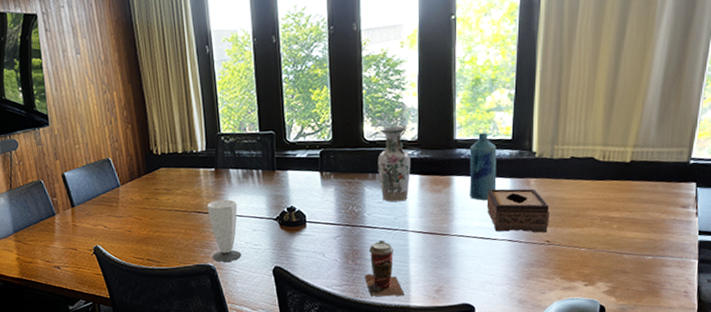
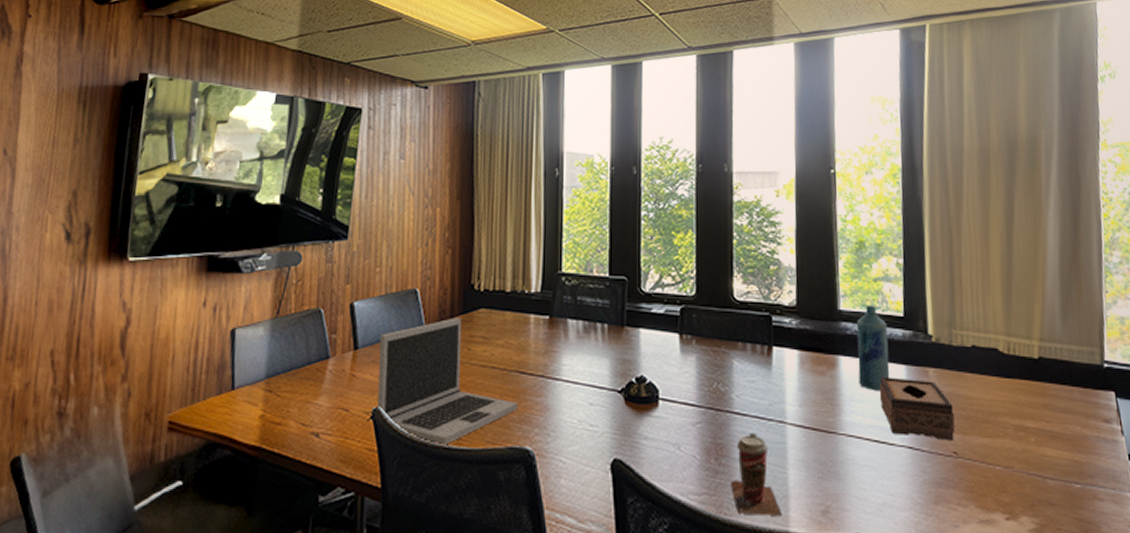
laptop: none [88,176,200,267] -> present [377,317,519,445]
cup: present [206,199,242,262] -> none [532,358,573,446]
vase: present [377,125,411,203] -> none [749,286,789,383]

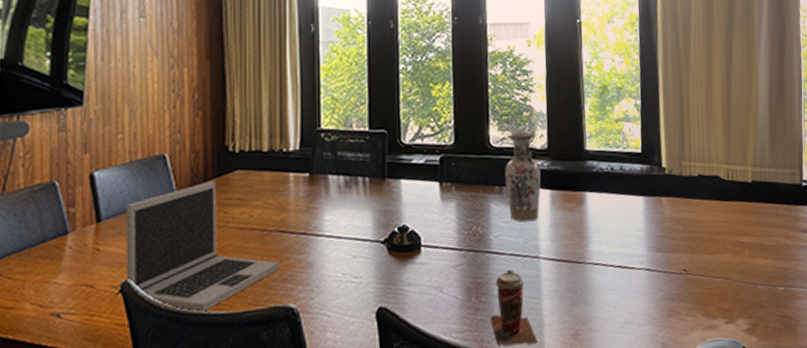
vase: none [749,286,789,383] -> present [504,131,541,222]
bottle: present [856,305,890,392] -> none [600,144,630,222]
tissue box: present [879,376,955,441] -> none [621,207,685,261]

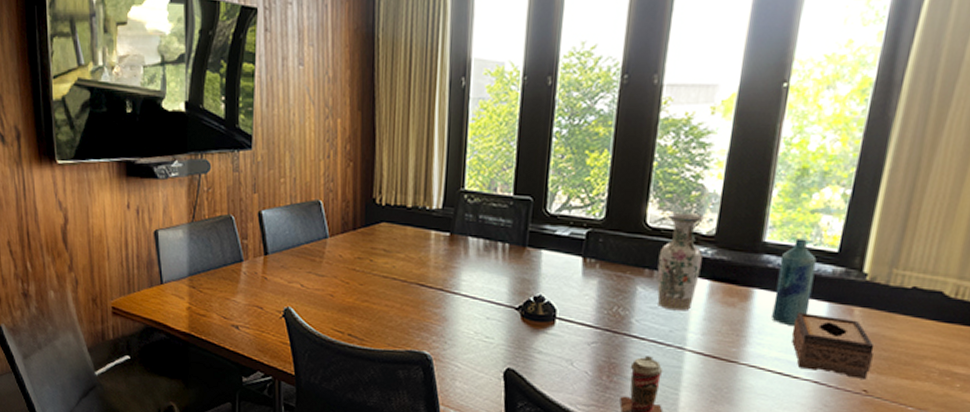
laptop: present [125,181,281,312] -> none [287,230,418,345]
bottle: none [600,144,630,222] -> present [772,238,817,327]
tissue box: none [621,207,685,261] -> present [791,311,875,379]

